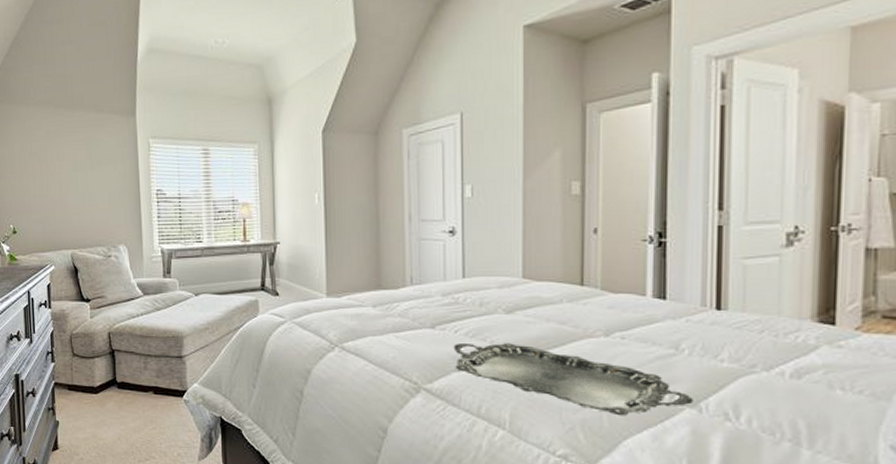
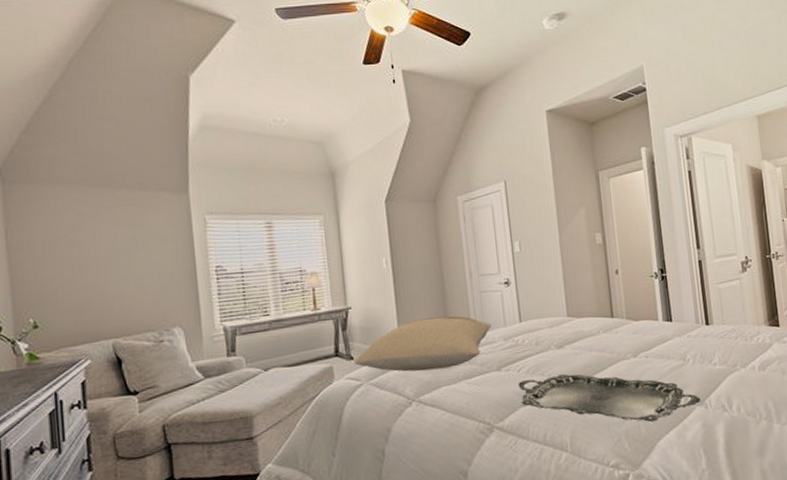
pillow: none [280,262,429,318] -> present [355,315,492,372]

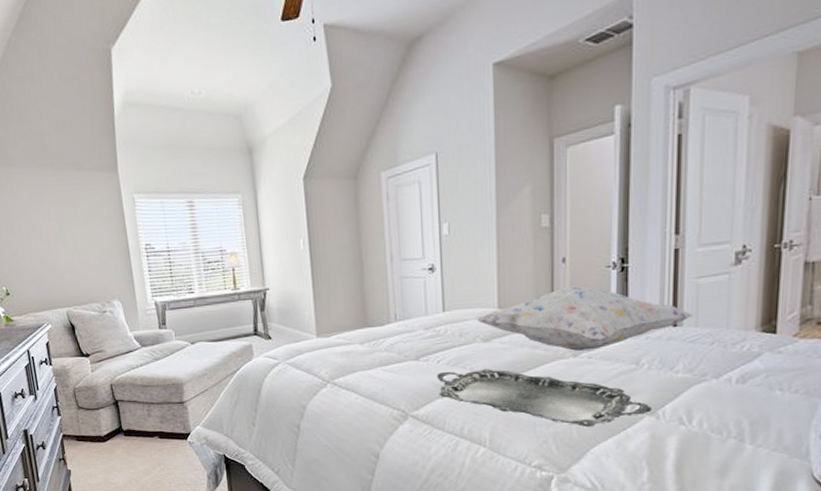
pillow: present [355,315,492,372] -> none [273,301,412,355]
decorative pillow: none [550,292,720,352] -> present [477,284,694,351]

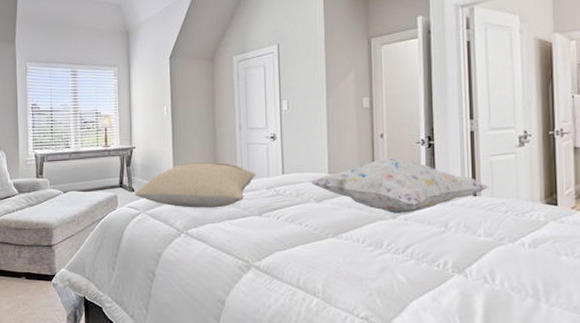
pillow: none [273,301,412,355] -> present [135,162,256,208]
serving tray: present [436,369,652,428] -> none [276,226,461,283]

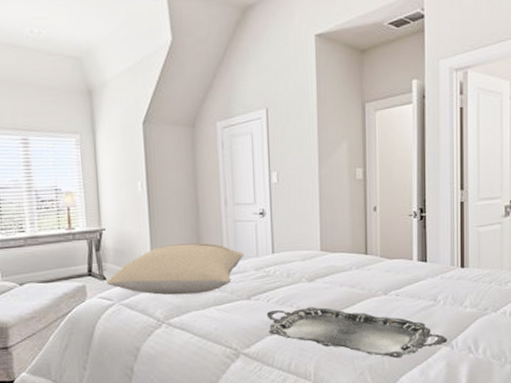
serving tray: none [276,226,461,283] -> present [266,307,448,359]
decorative pillow: present [311,156,489,213] -> none [302,230,476,289]

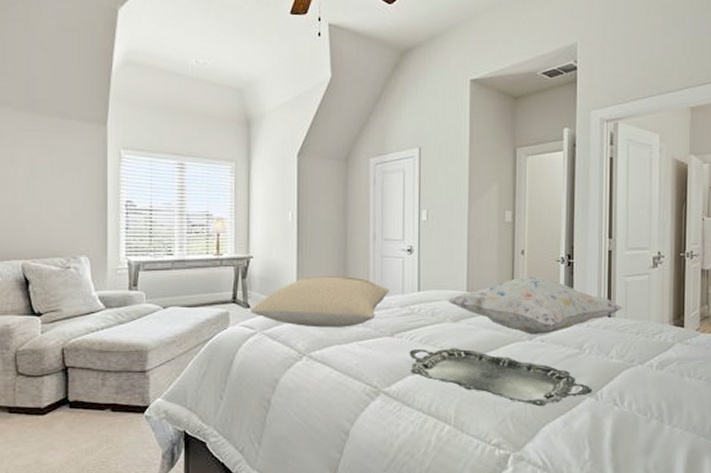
decorative pillow: none [302,230,476,289] -> present [448,274,623,334]

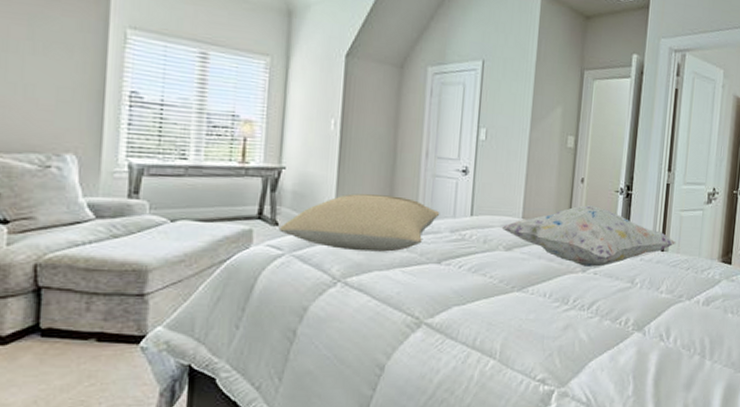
serving tray: present [409,348,592,407] -> none [456,278,641,341]

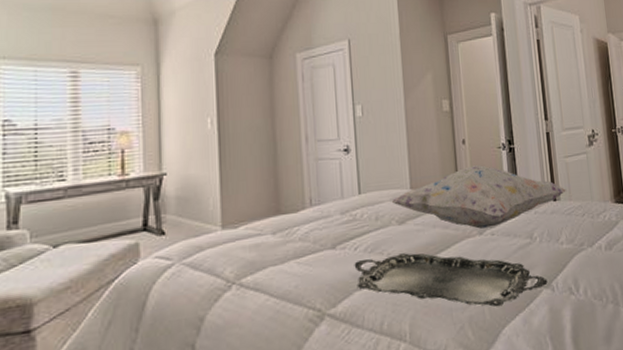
pillow: present [280,193,440,252] -> none [167,185,328,250]
serving tray: none [456,278,641,341] -> present [354,253,548,307]

